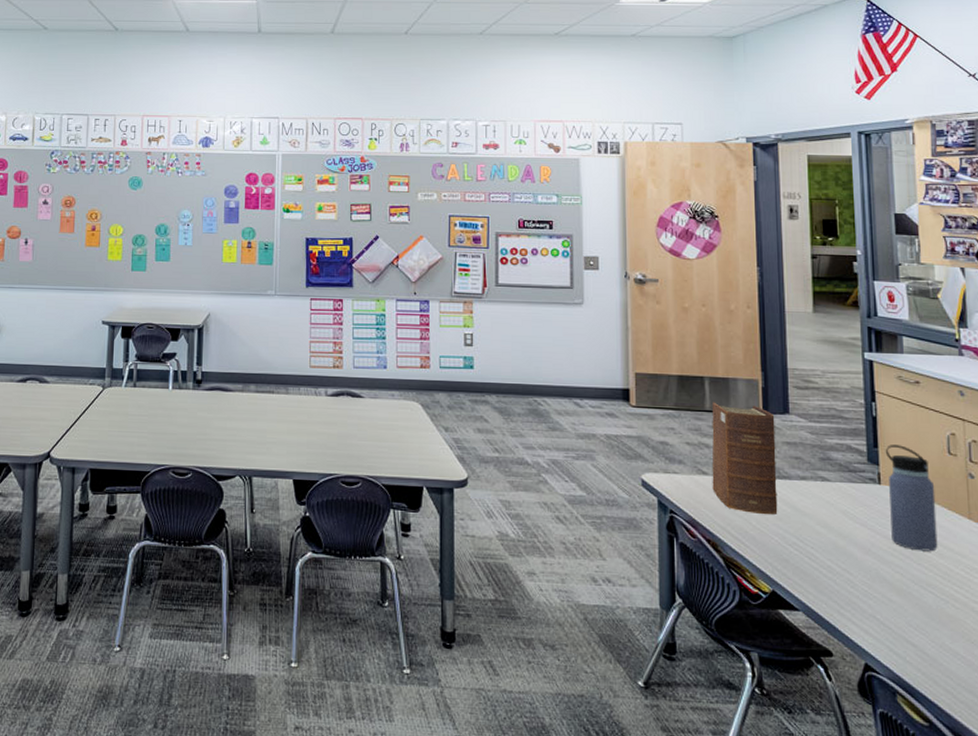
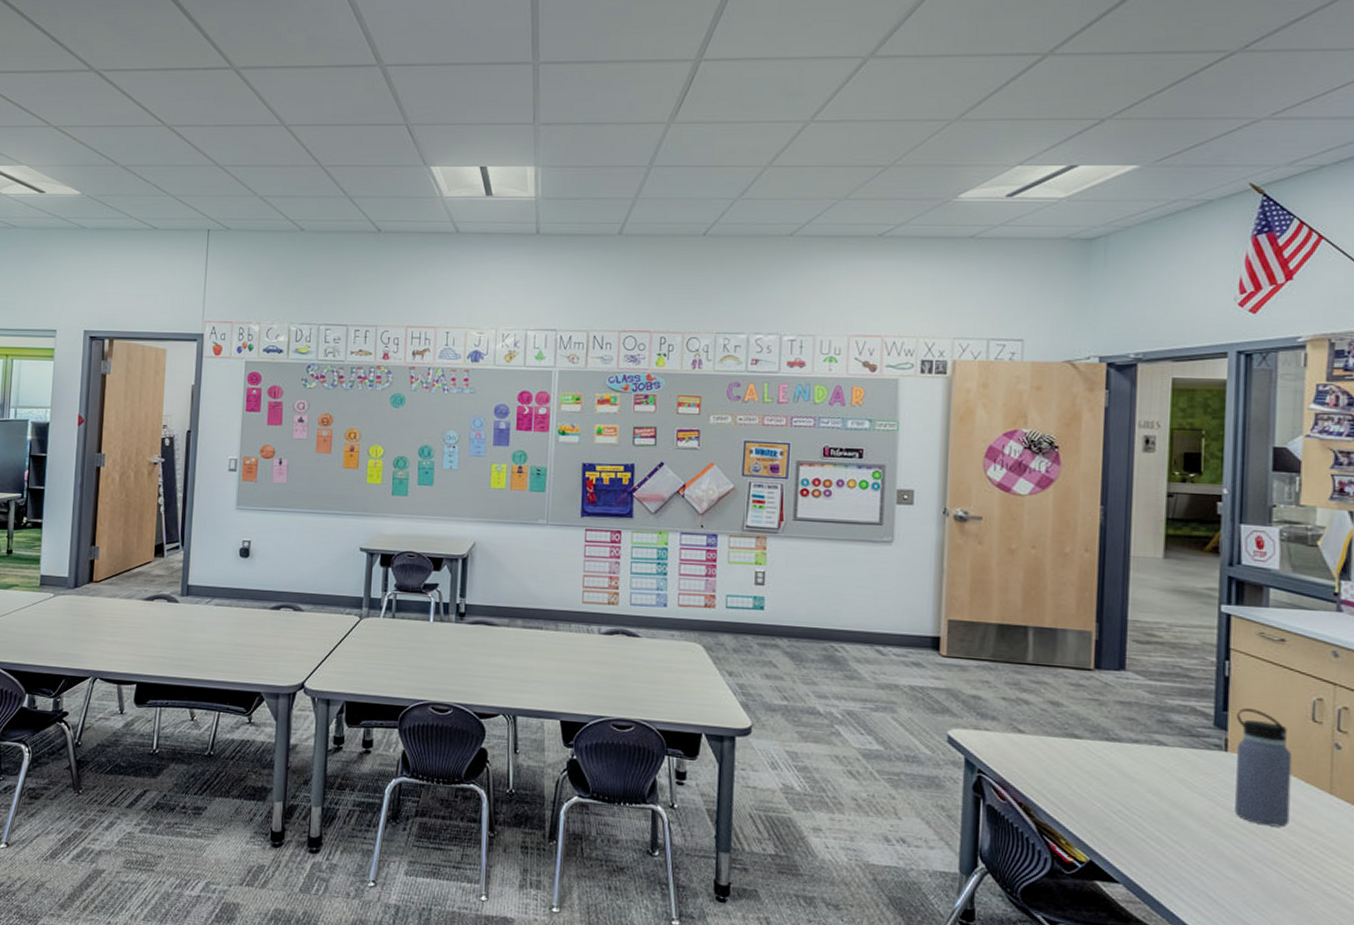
book: present [712,402,778,515] -> none [1028,654,1108,780]

